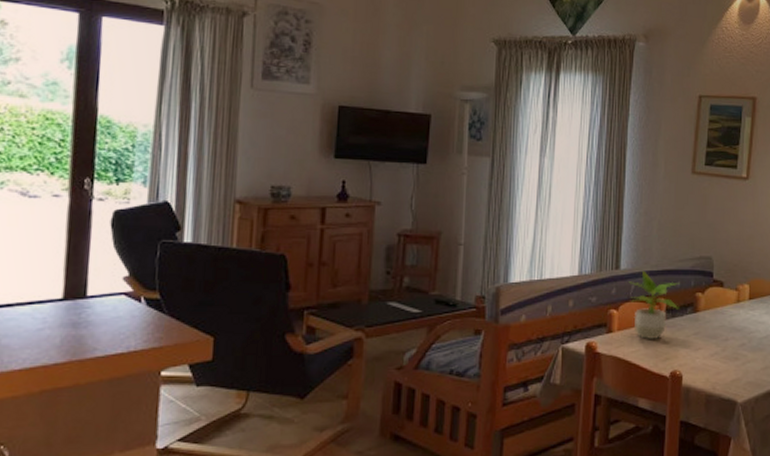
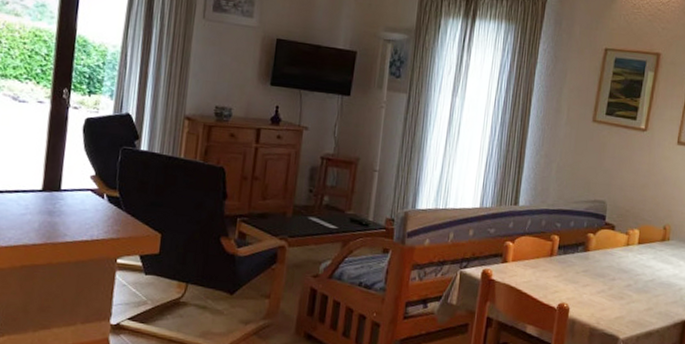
potted plant: present [629,270,680,339] -> none [526,208,573,272]

